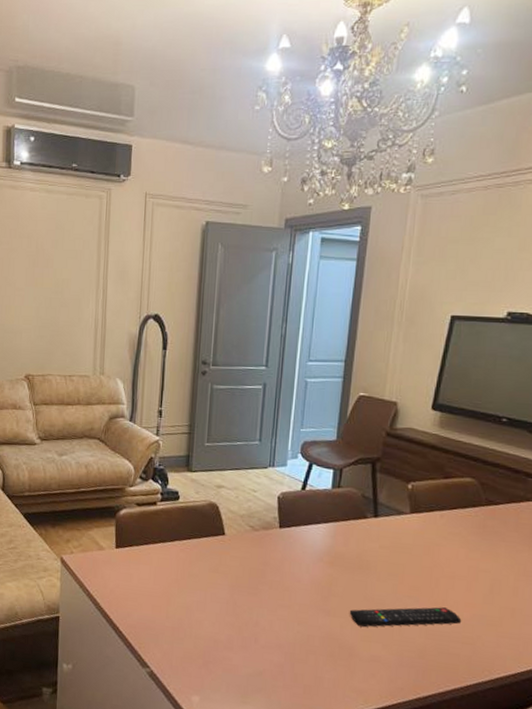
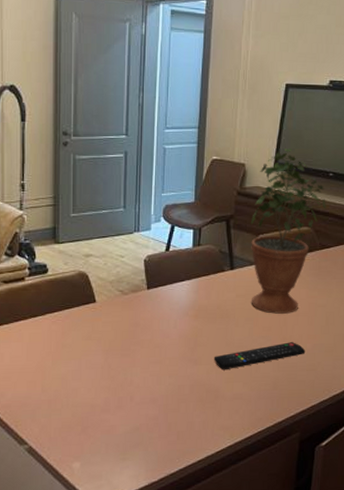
potted plant: none [396,388,497,575] -> present [250,148,327,314]

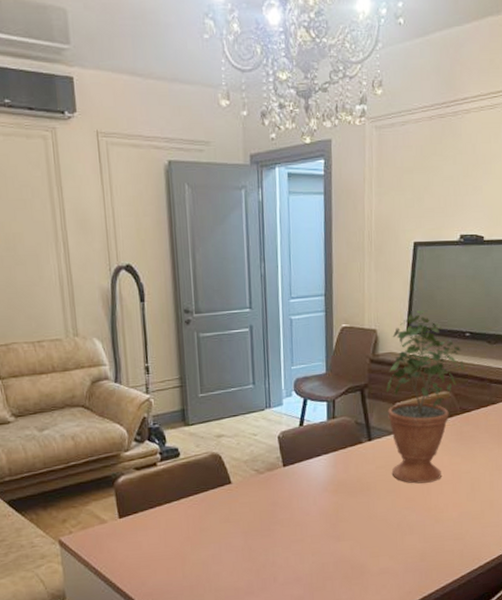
remote control: present [213,342,306,370] -> none [356,511,452,545]

